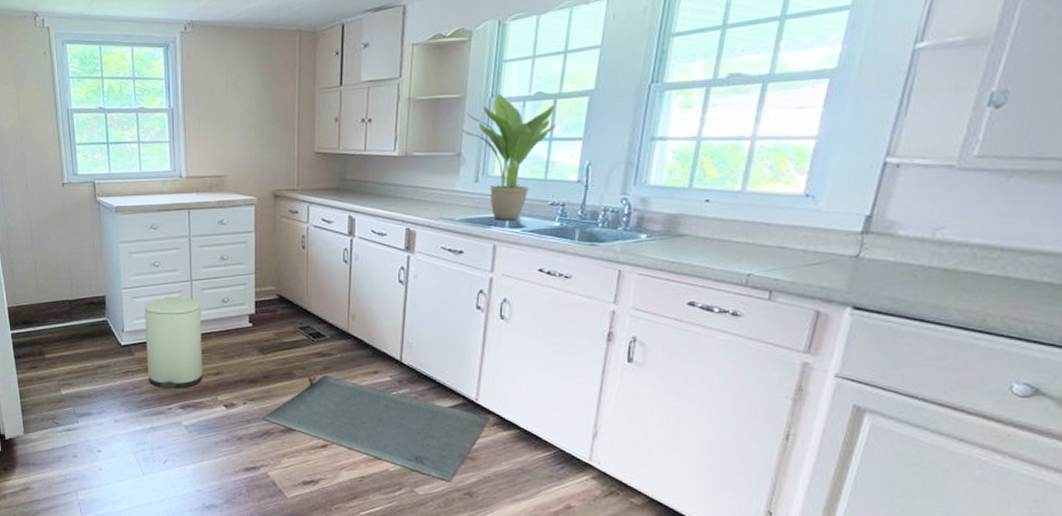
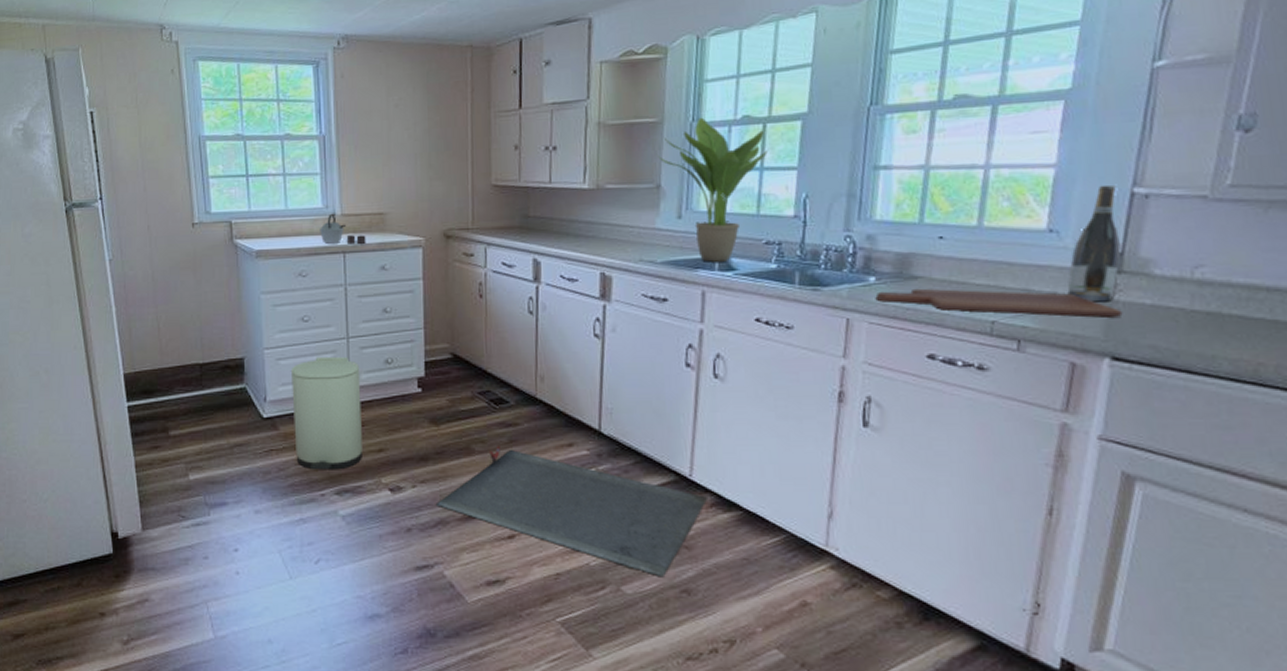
kettle: none [168,175,207,203] -> present [320,213,366,245]
cutting board: none [645,245,867,272] -> present [875,288,1123,318]
wine bottle: none [818,155,870,259] -> present [1067,184,1121,302]

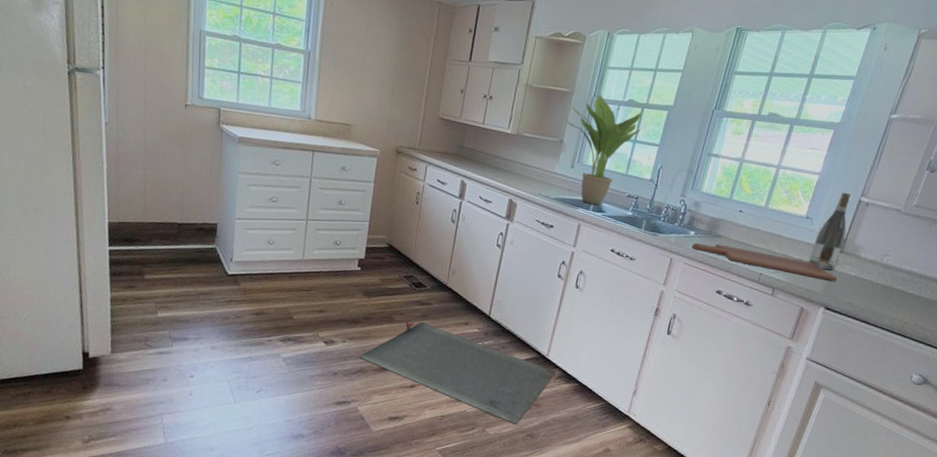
pedal bin: present [290,356,362,470] -> none [251,231,313,323]
kettle: present [320,213,366,245] -> none [295,117,333,148]

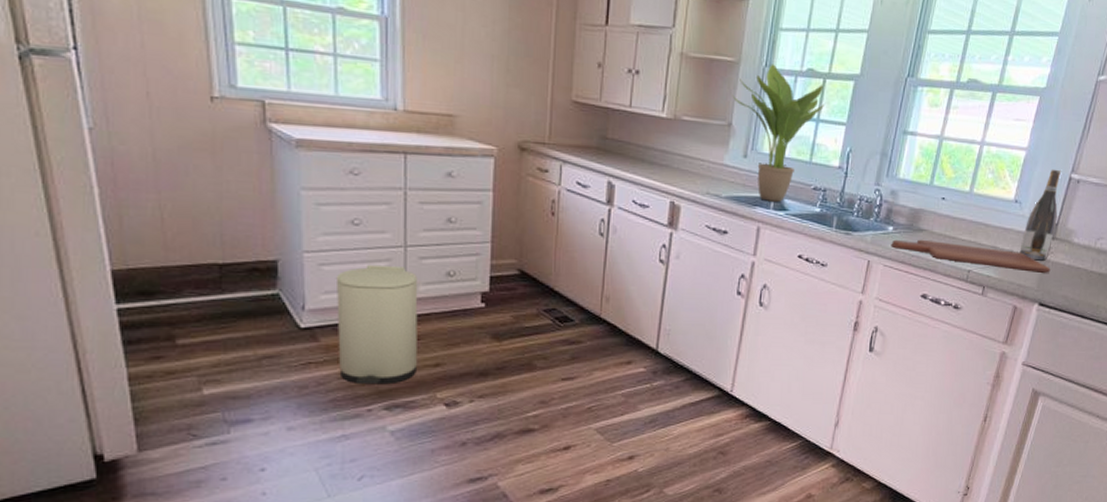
pedal bin: none [251,231,313,323] -> present [335,264,418,385]
door mat: present [359,318,557,425] -> none [494,362,744,480]

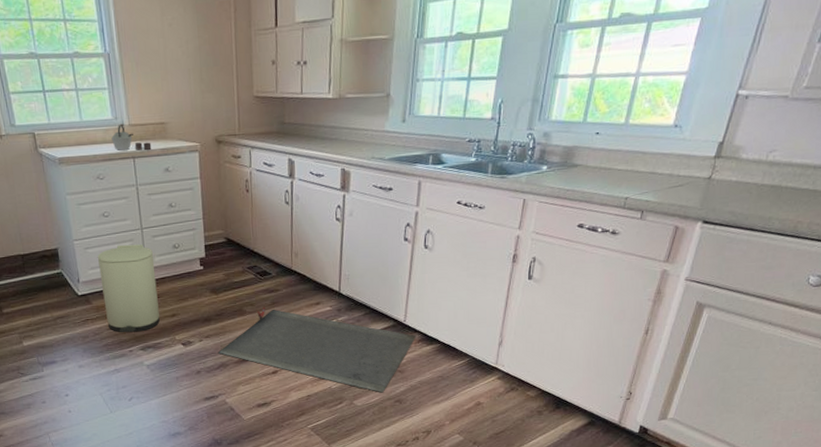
kettle: none [377,107,432,147] -> present [111,123,152,152]
door mat: none [494,362,744,480] -> present [218,307,417,393]
potted plant: present [732,63,824,202] -> none [388,34,474,158]
cutting board: present [891,239,1051,273] -> none [545,174,716,192]
wine bottle: present [1019,169,1061,261] -> none [680,88,726,181]

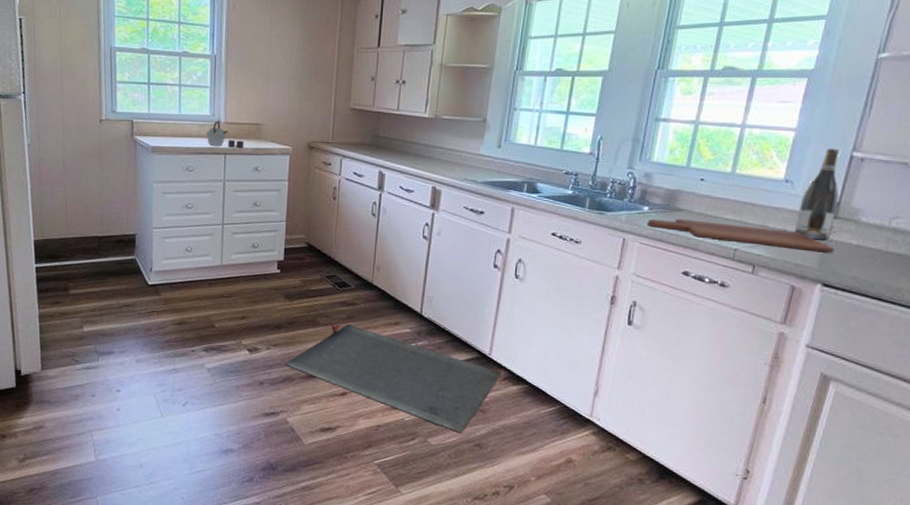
pedal bin: present [97,244,160,333] -> none [173,238,231,331]
cutting board: none [545,174,716,192] -> present [647,218,834,253]
wine bottle: none [680,88,726,181] -> present [794,148,840,240]

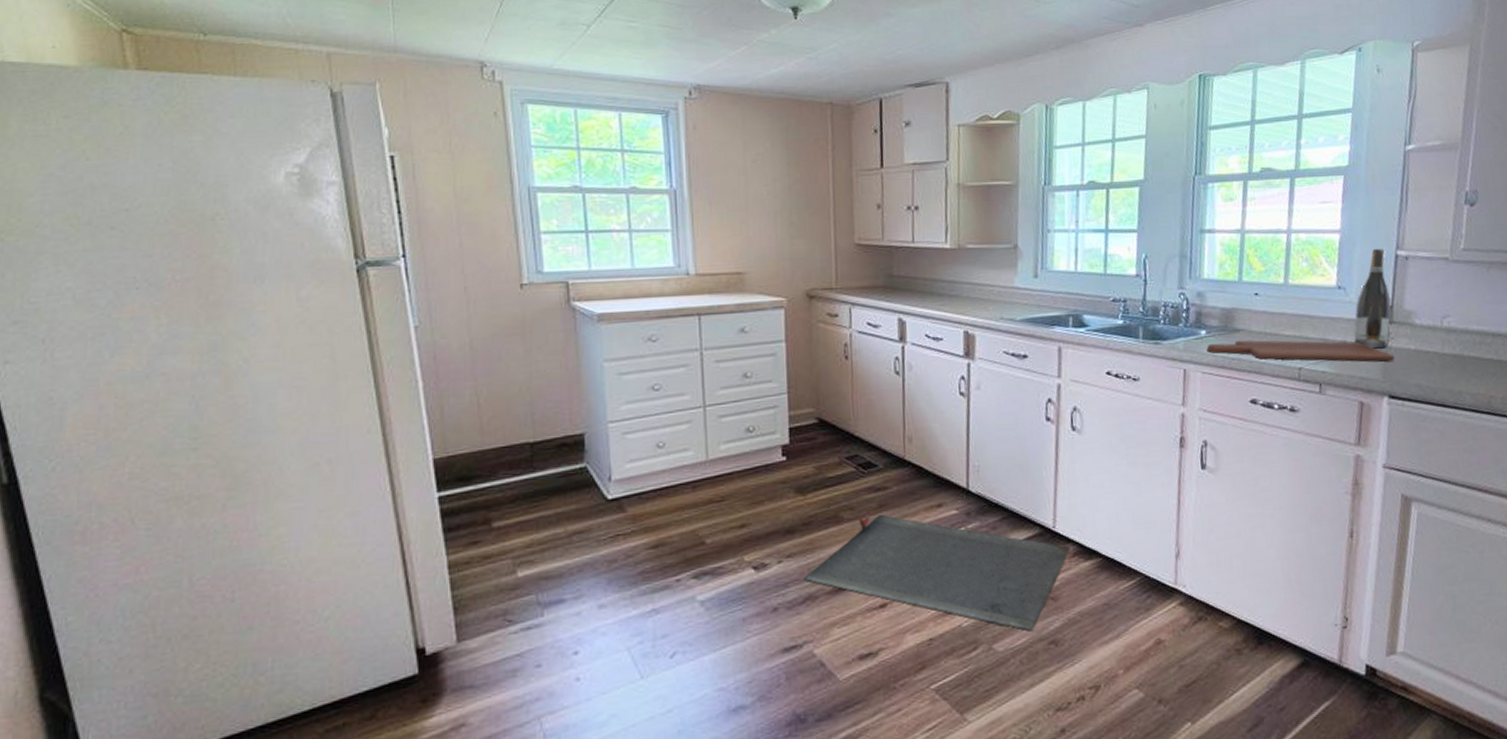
kettle: present [206,120,244,149] -> none [671,272,724,307]

